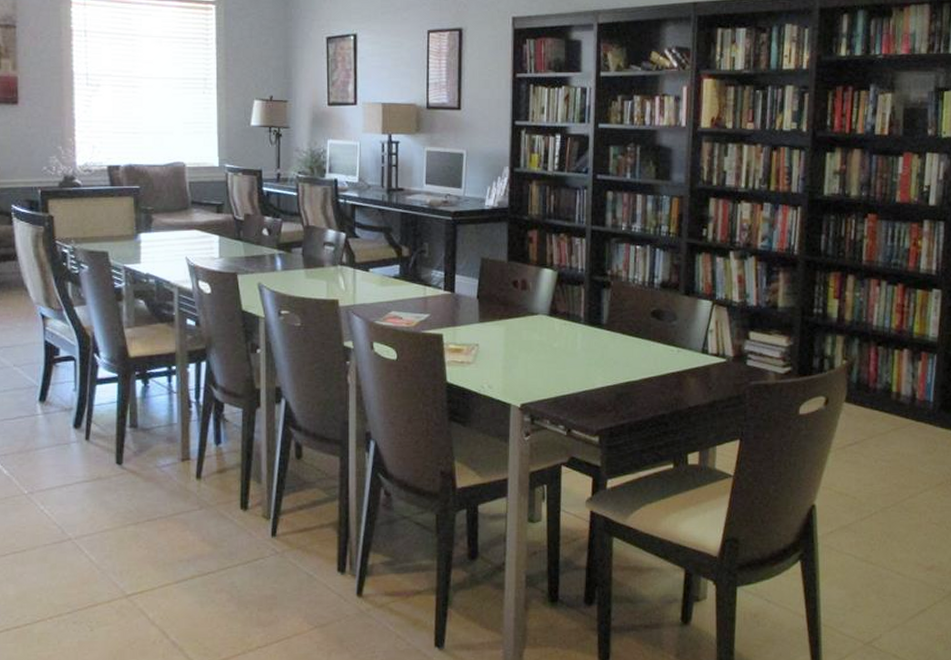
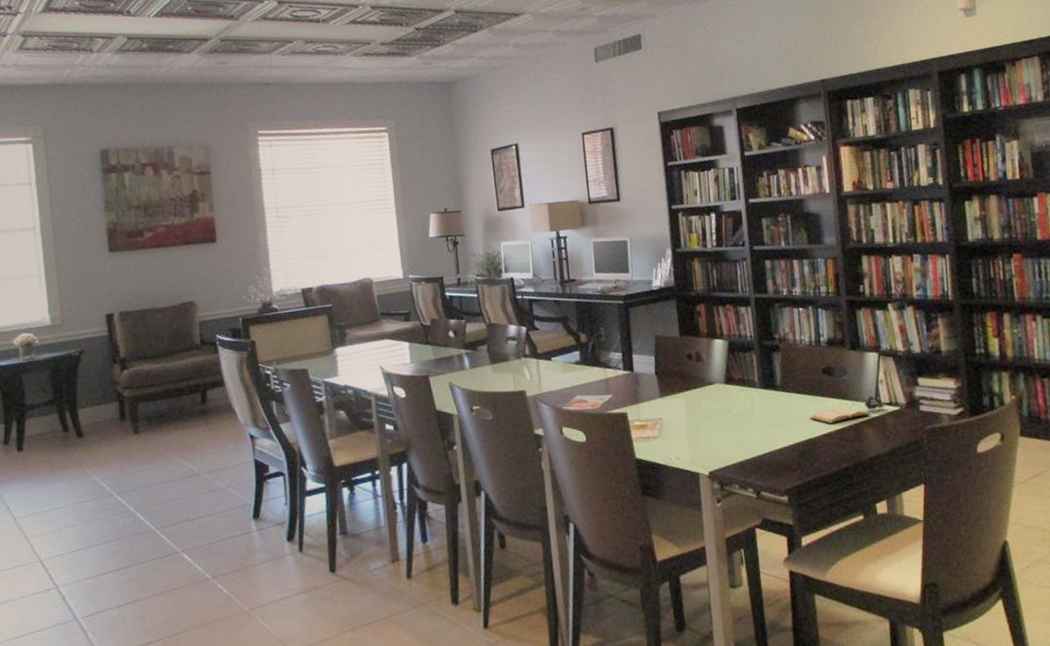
book: none [632,345,714,368] -> present [810,396,888,424]

